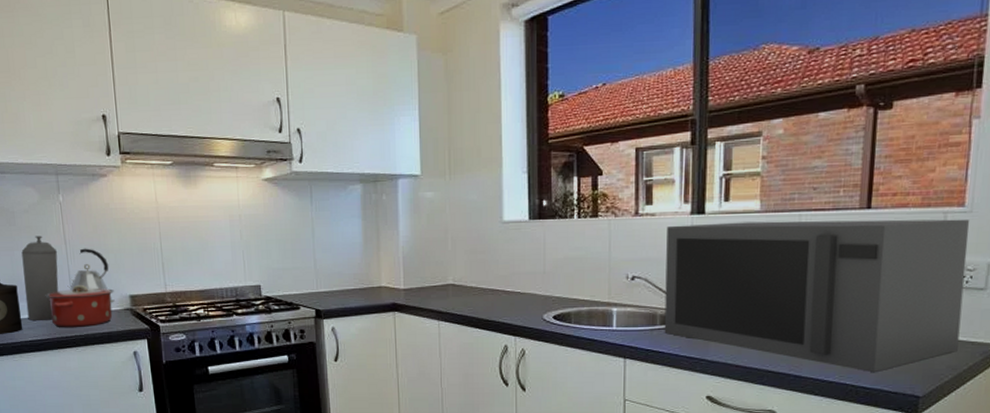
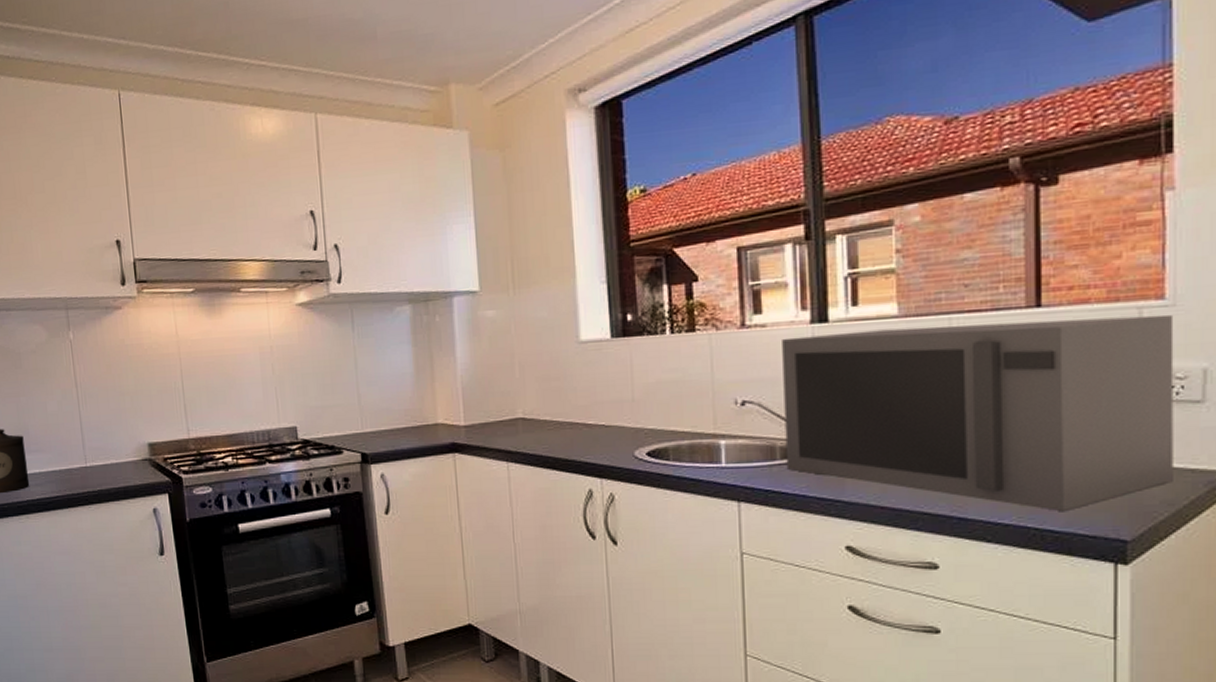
canister: present [21,235,59,322] -> none [28,378,69,477]
casserole: present [45,284,114,328] -> none [54,432,131,484]
kettle: present [67,248,115,303] -> none [79,391,132,453]

